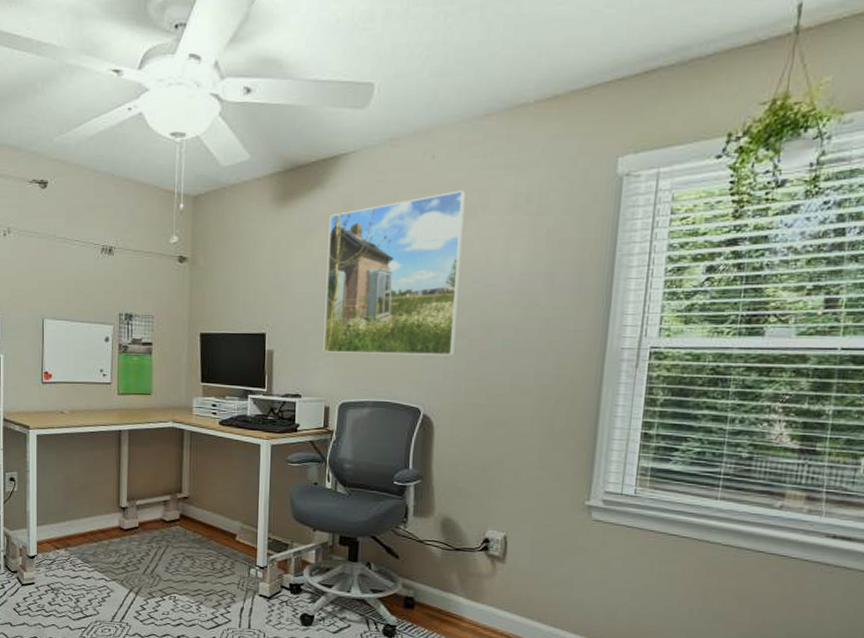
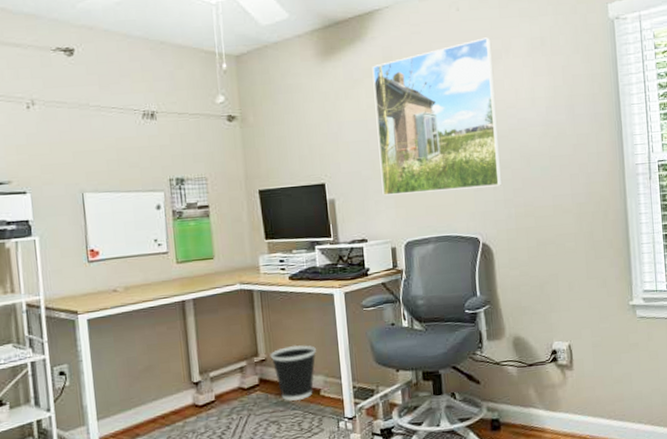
wastebasket: none [192,488,237,542] -> present [270,345,316,402]

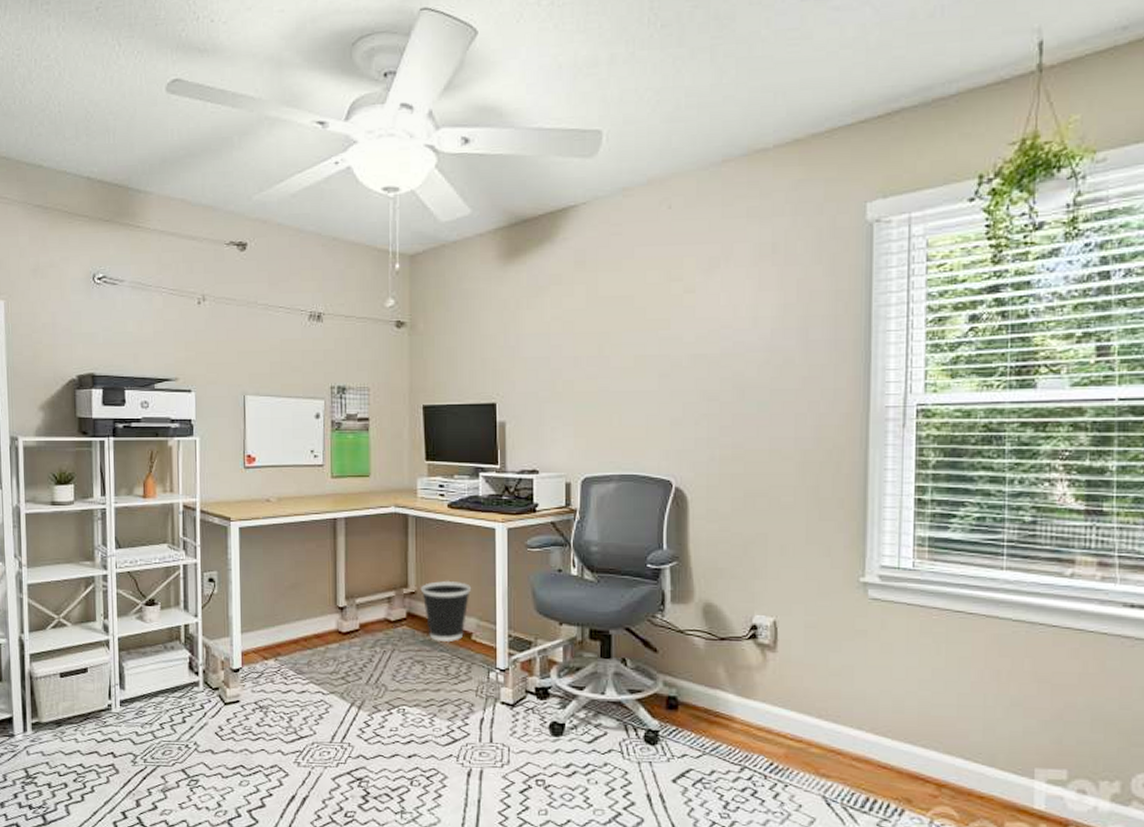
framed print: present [372,37,503,196] -> none [561,241,708,422]

